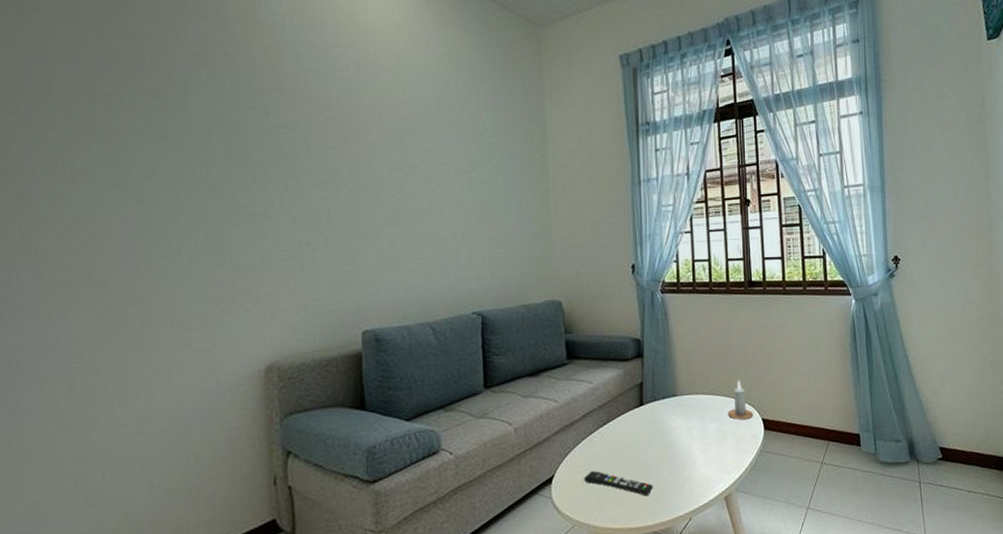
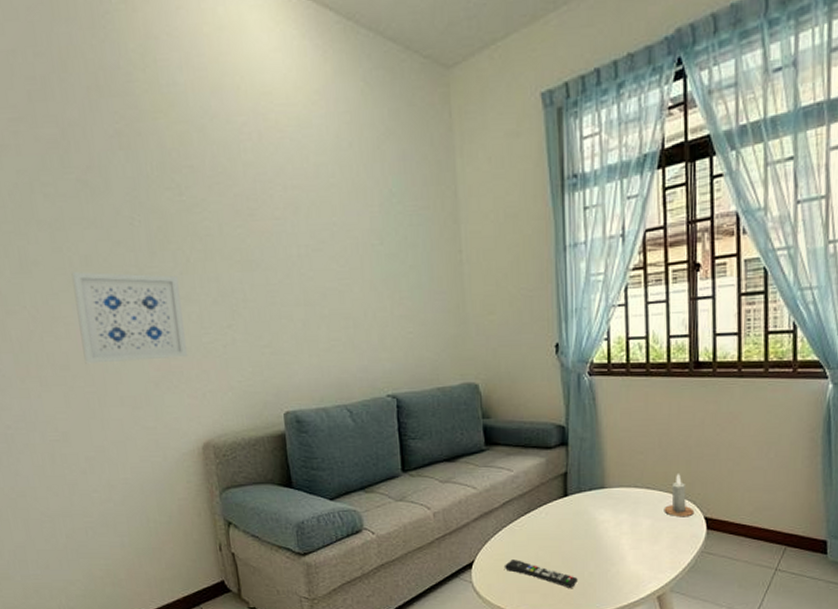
wall art: none [127,184,259,282] -> present [71,272,189,364]

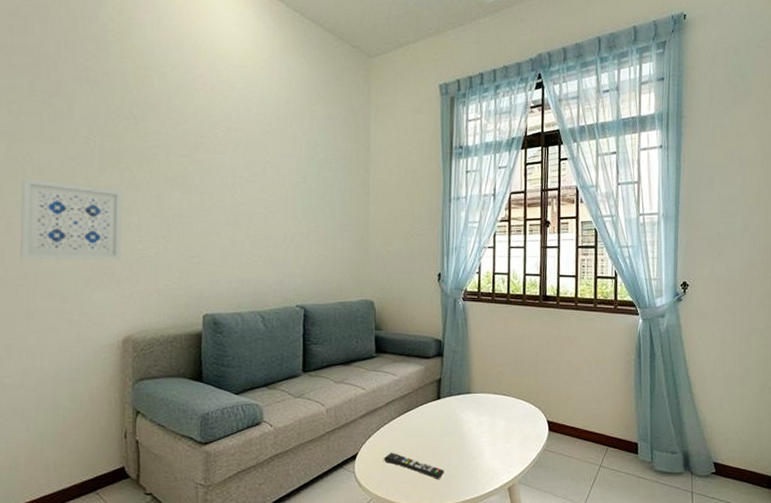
candle: present [664,474,695,517] -> none [516,384,540,420]

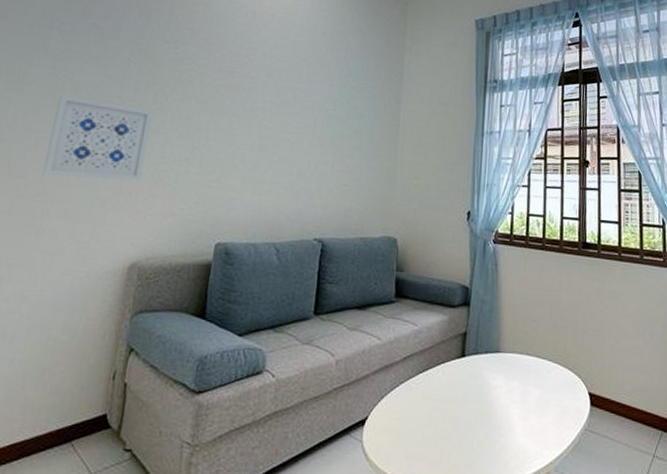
remote control: present [384,453,444,479] -> none [397,420,467,458]

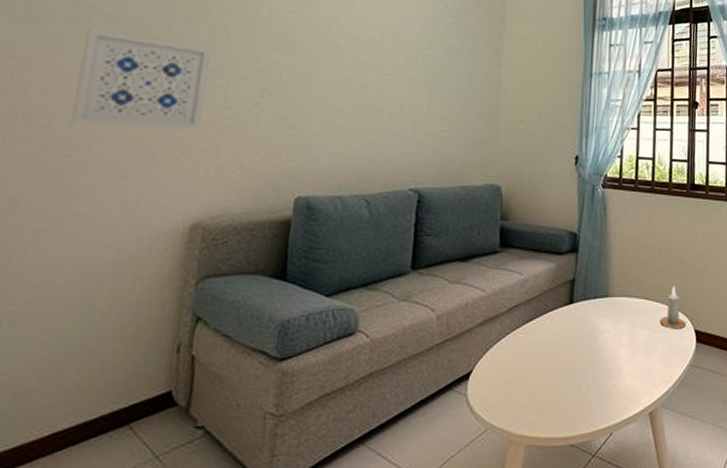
candle: none [552,345,580,391] -> present [659,286,687,330]

